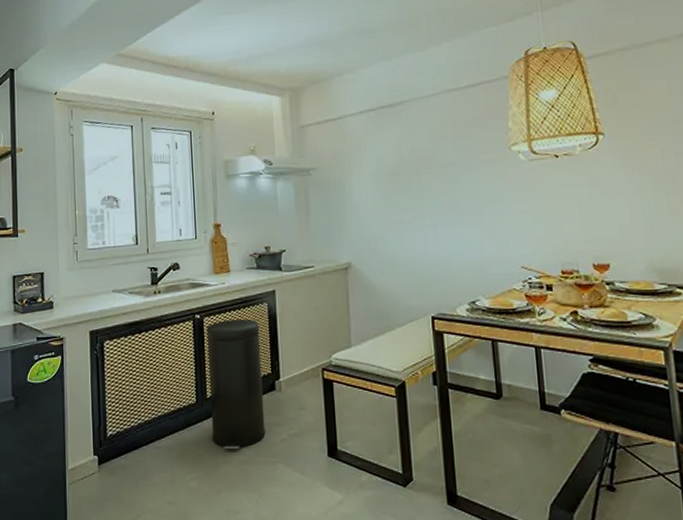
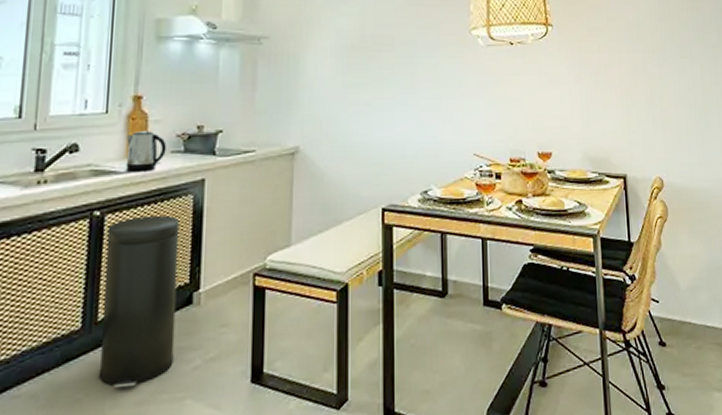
kettle: none [213,252,243,286] -> present [125,131,167,173]

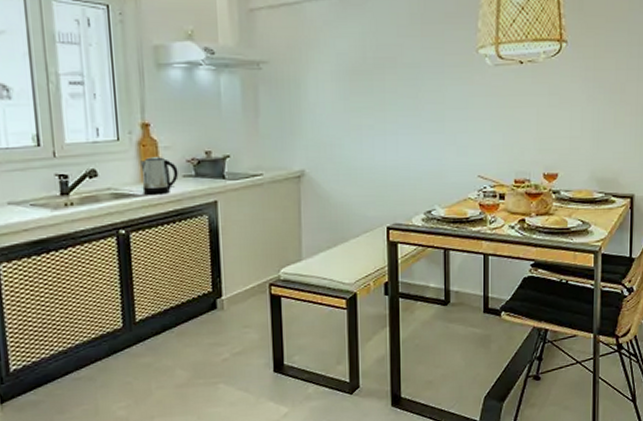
pedal bin: present [98,215,180,389] -> none [134,233,205,375]

